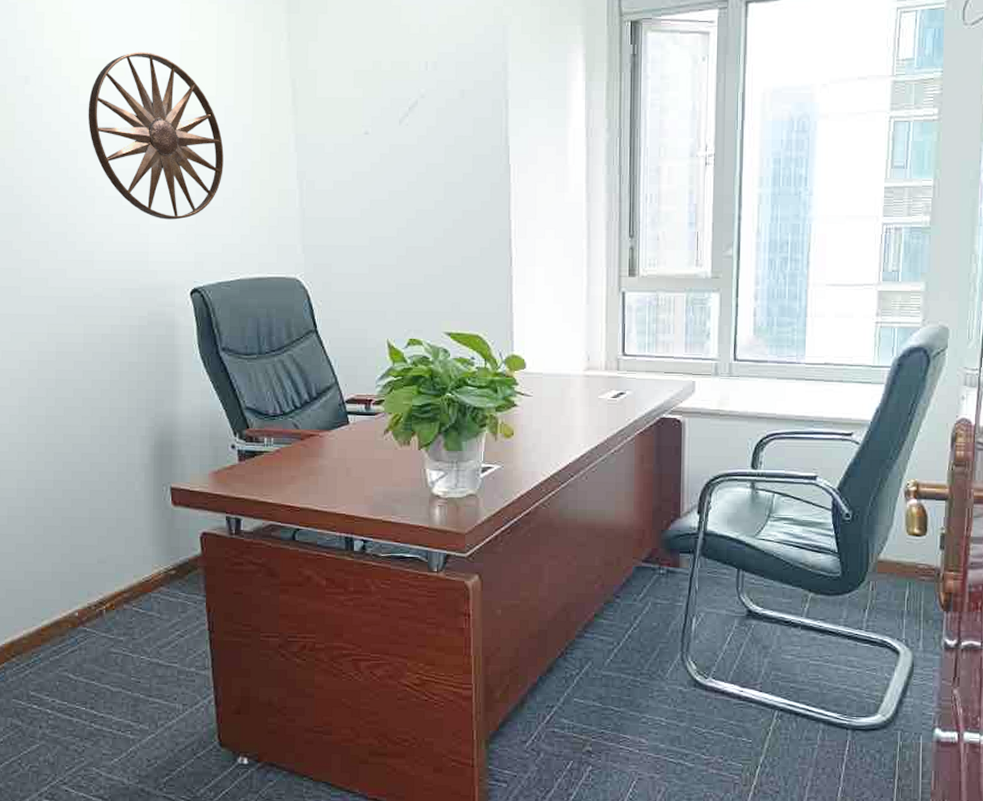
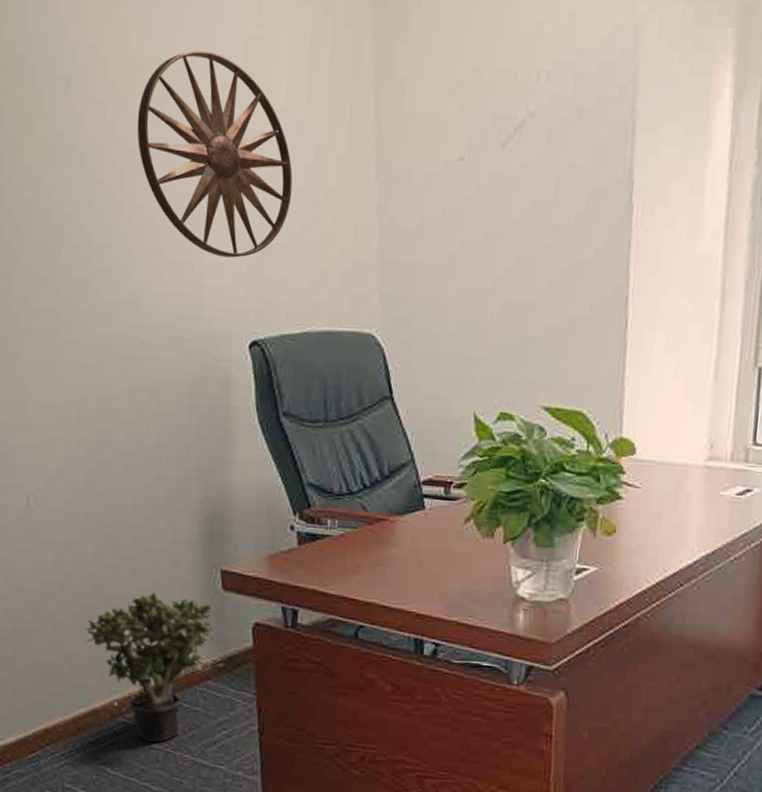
potted plant: none [46,511,167,647] -> present [84,592,215,743]

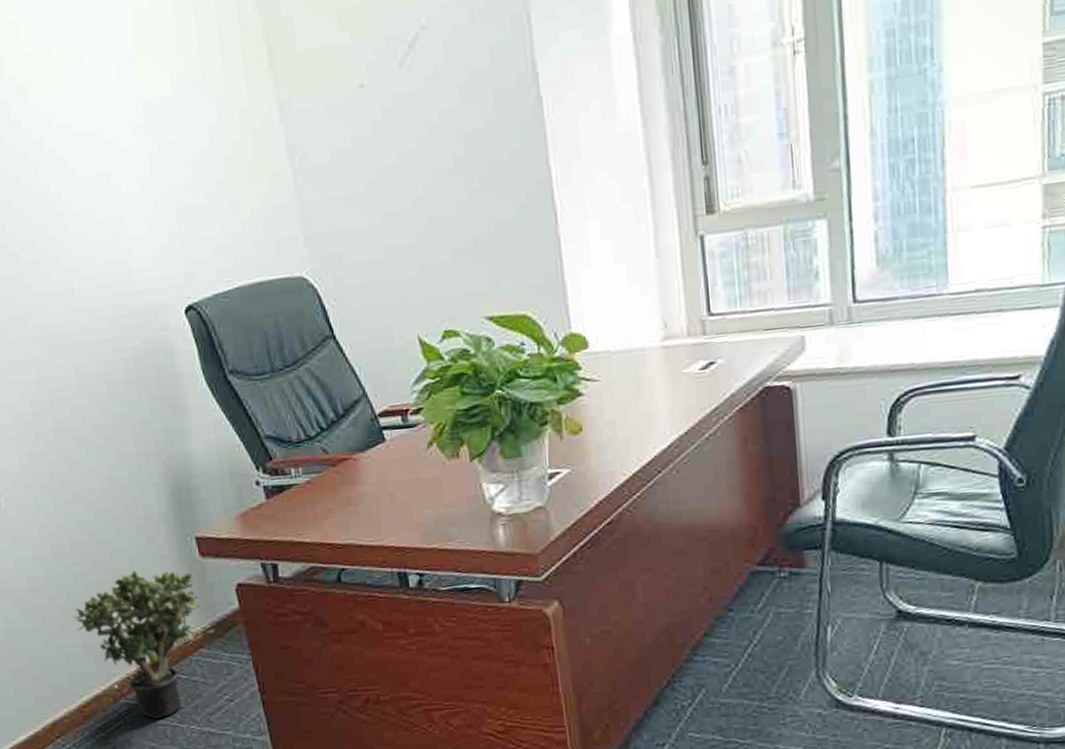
wall art: present [137,50,293,258] -> none [39,30,202,230]

